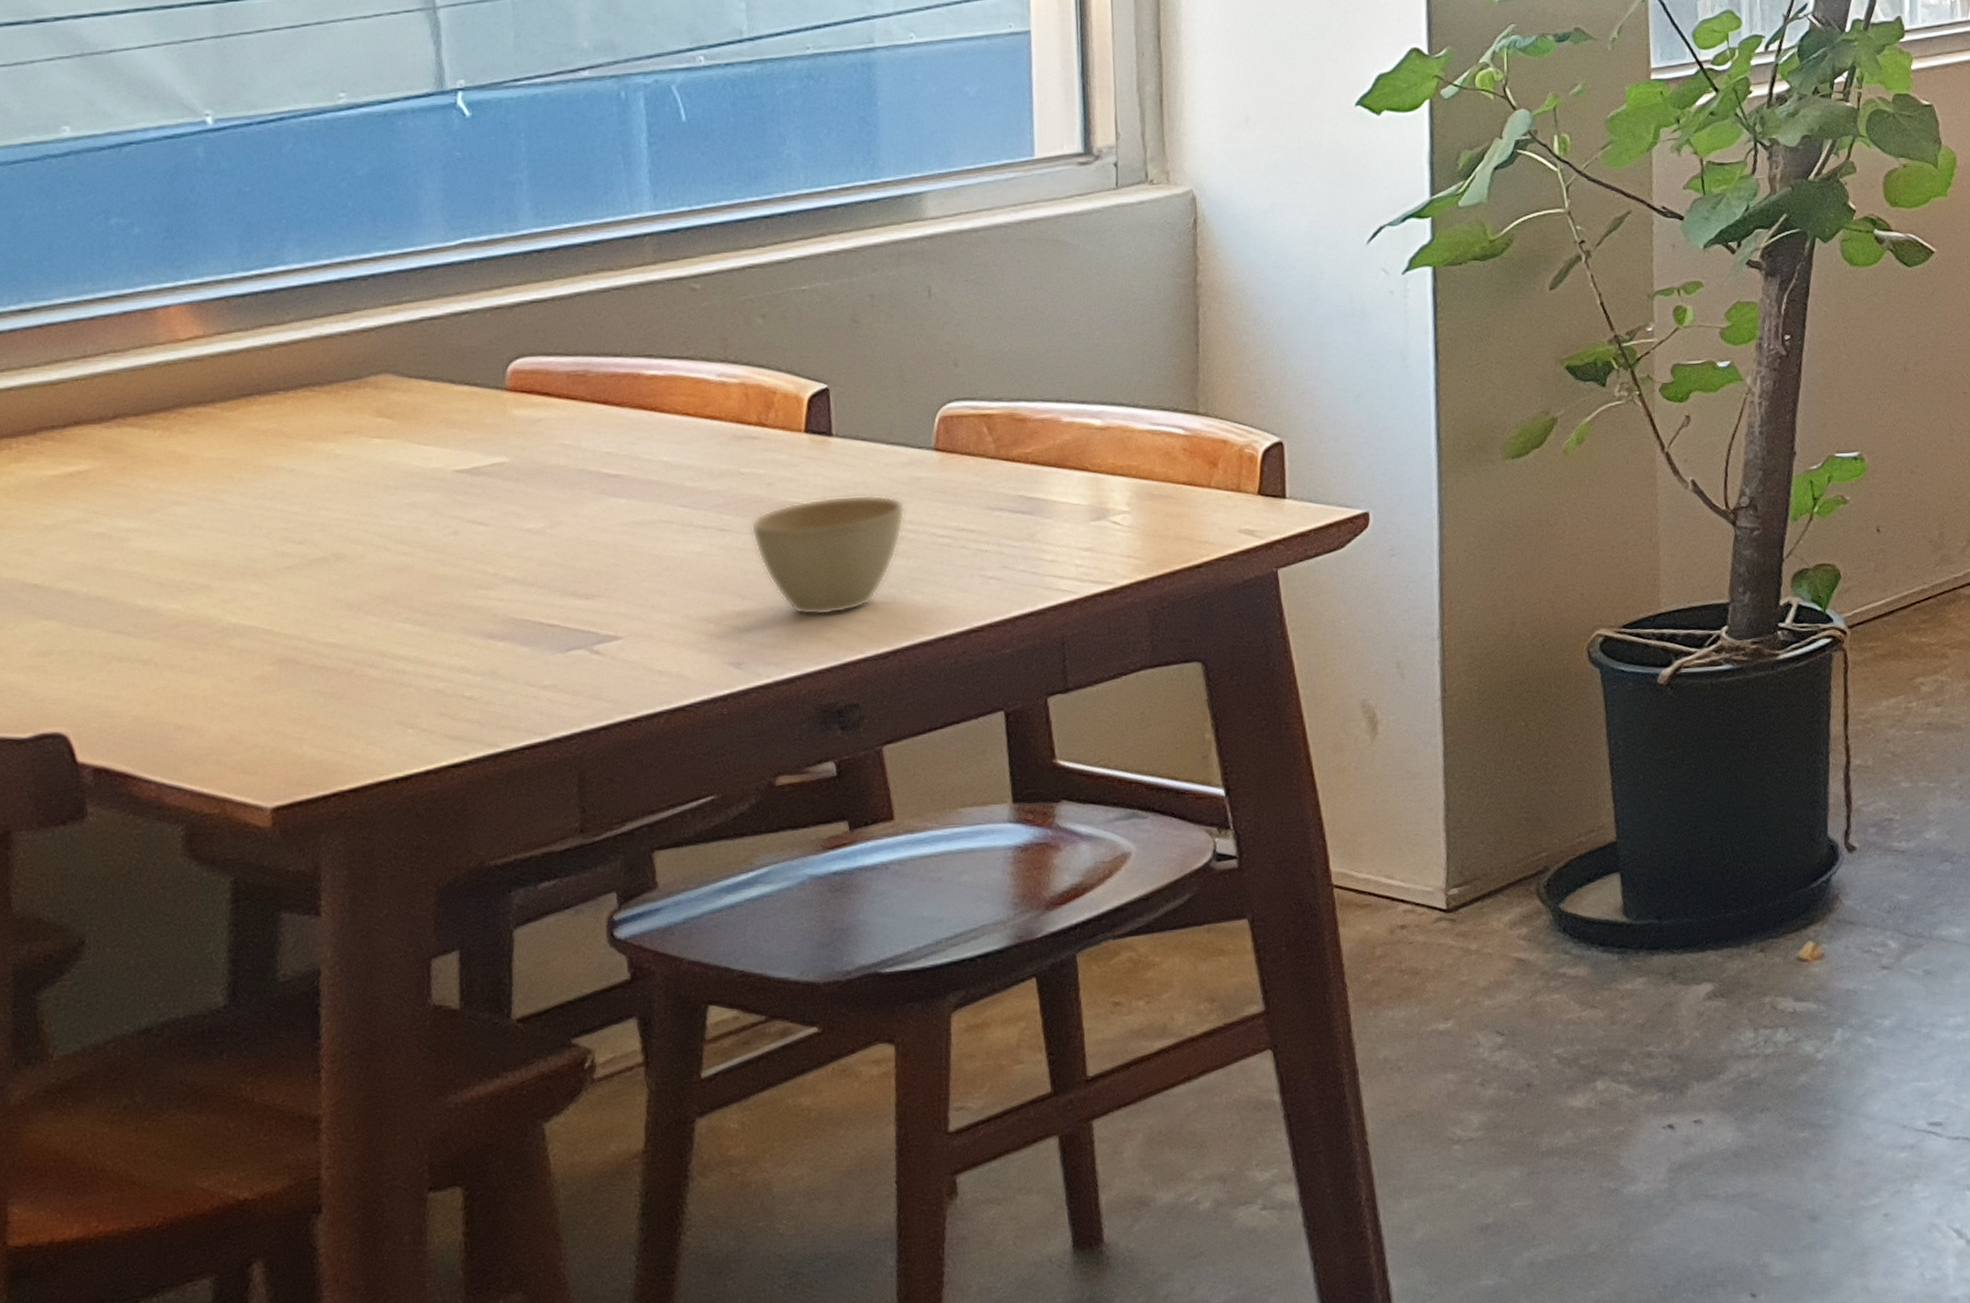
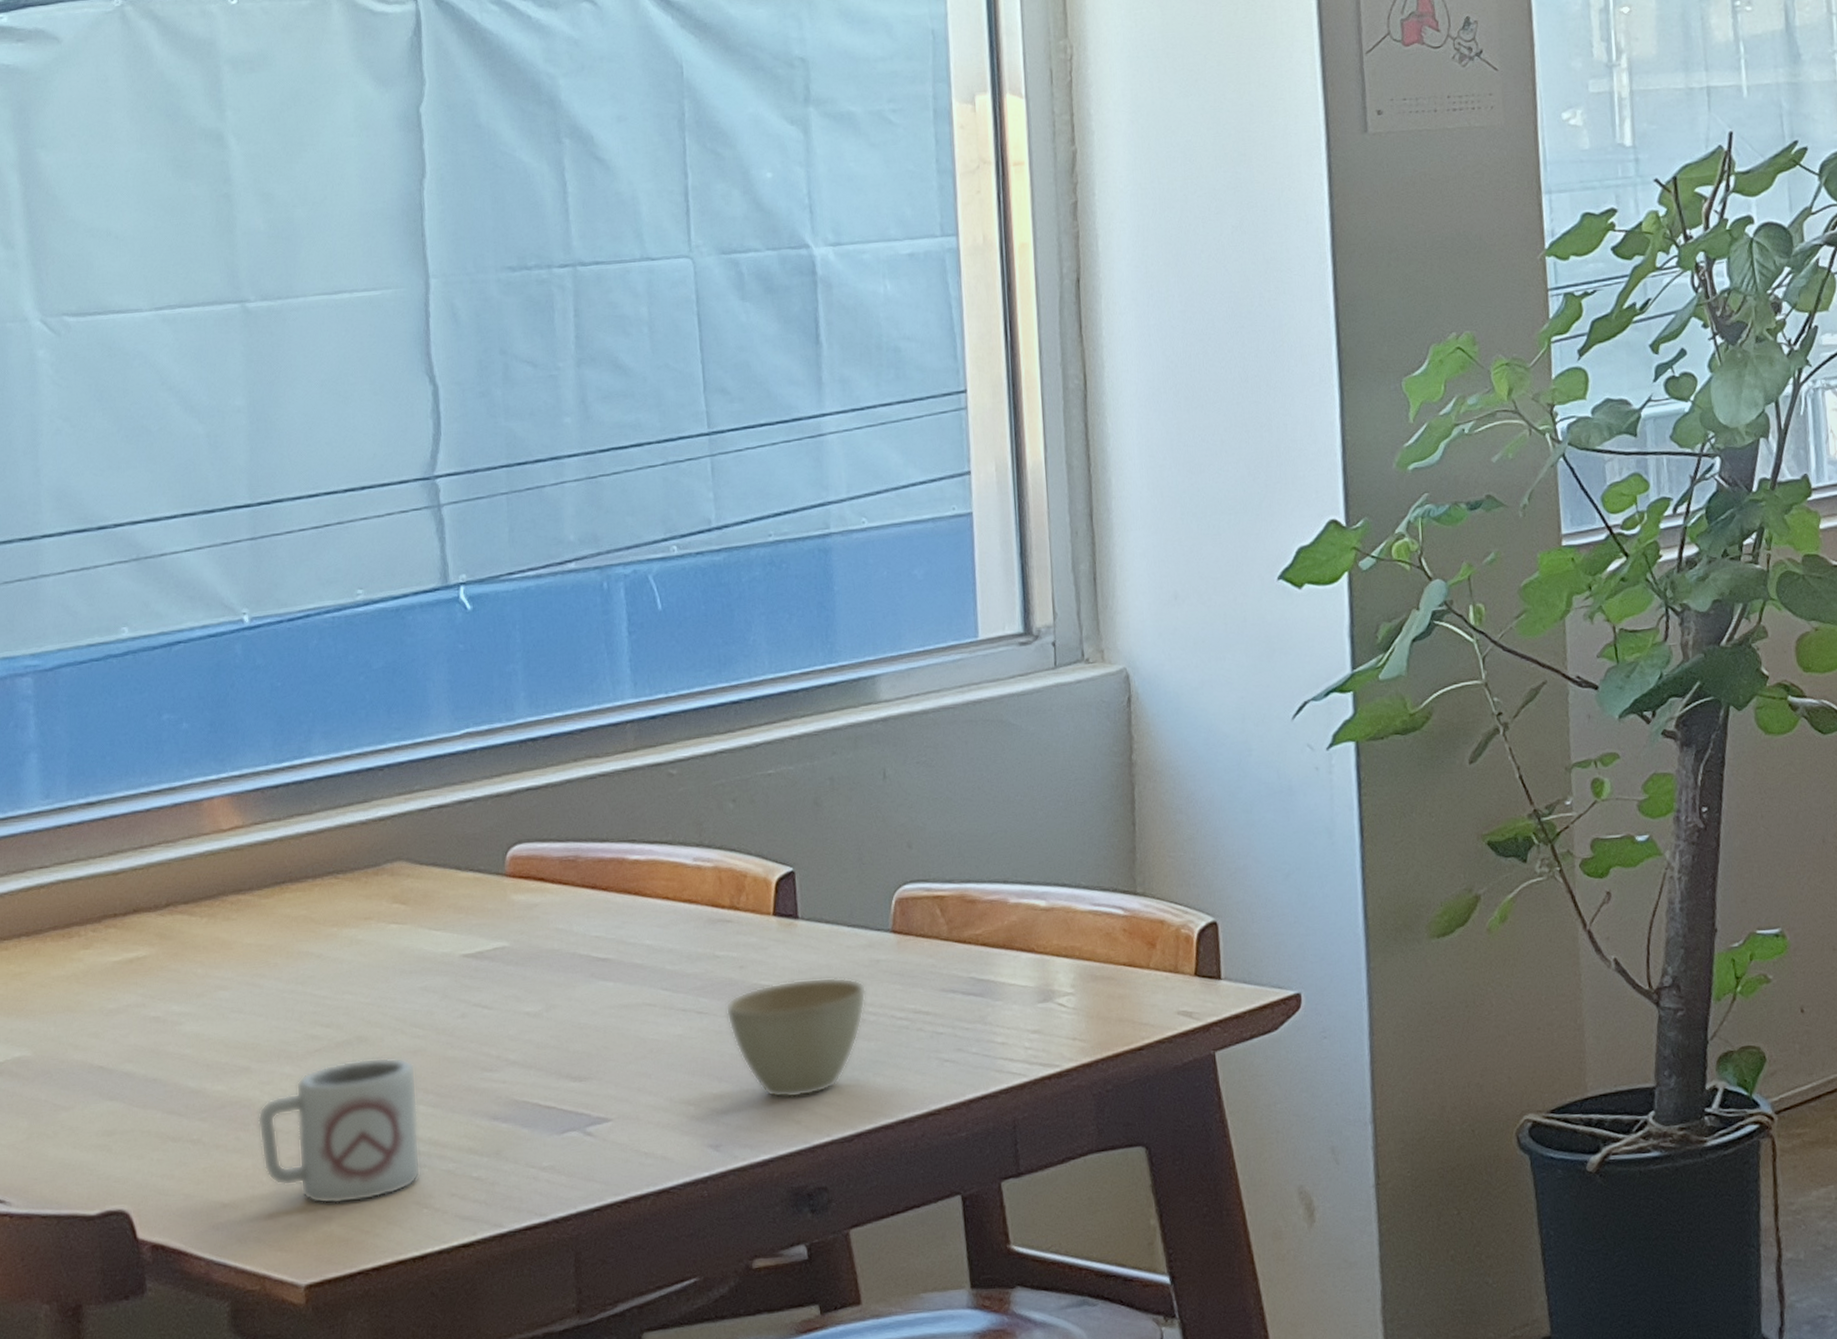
cup: none [218,574,406,725] -> present [257,1057,421,1204]

